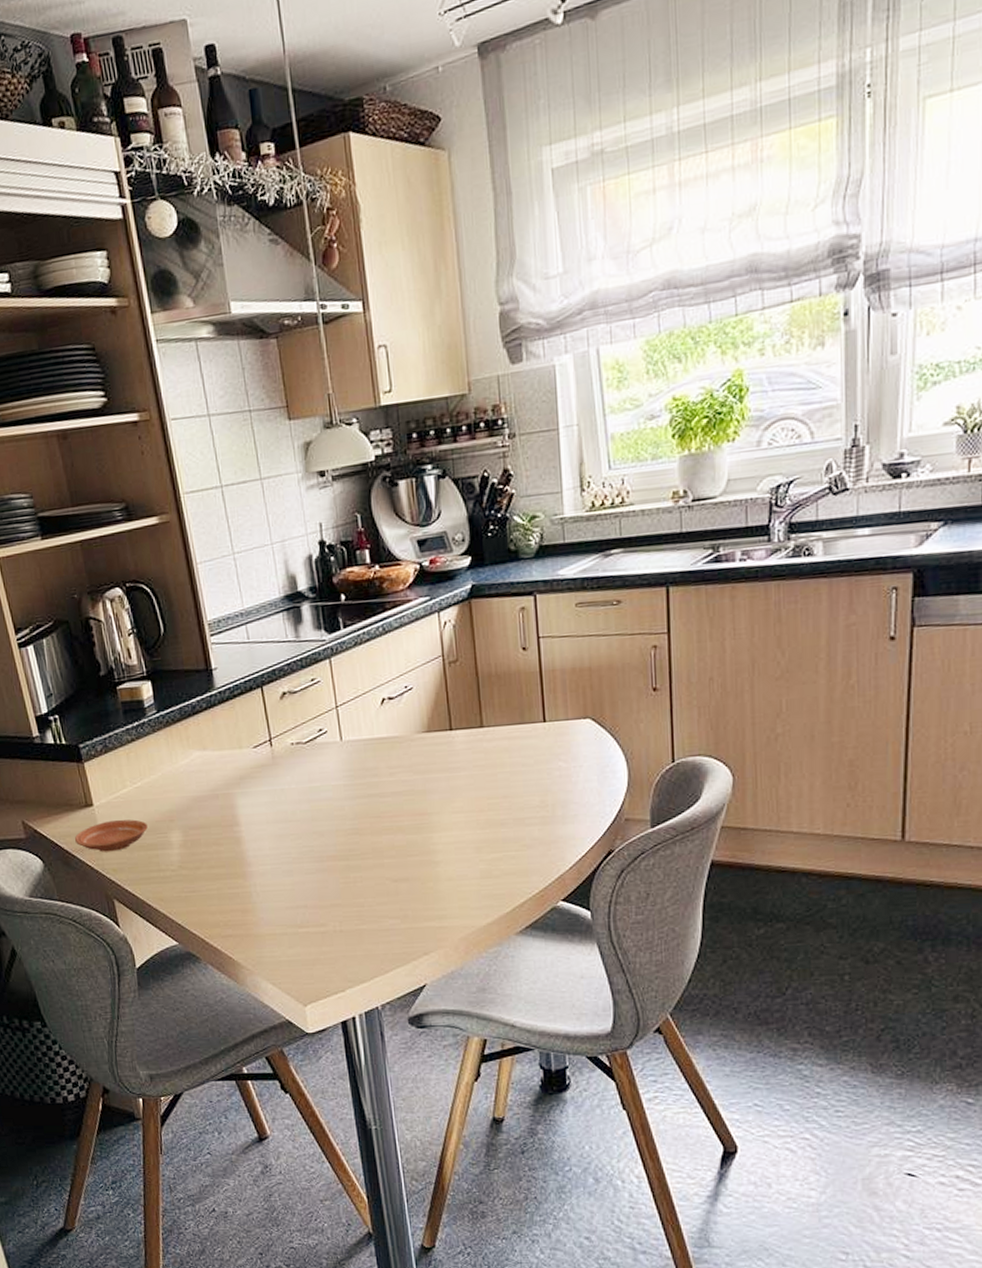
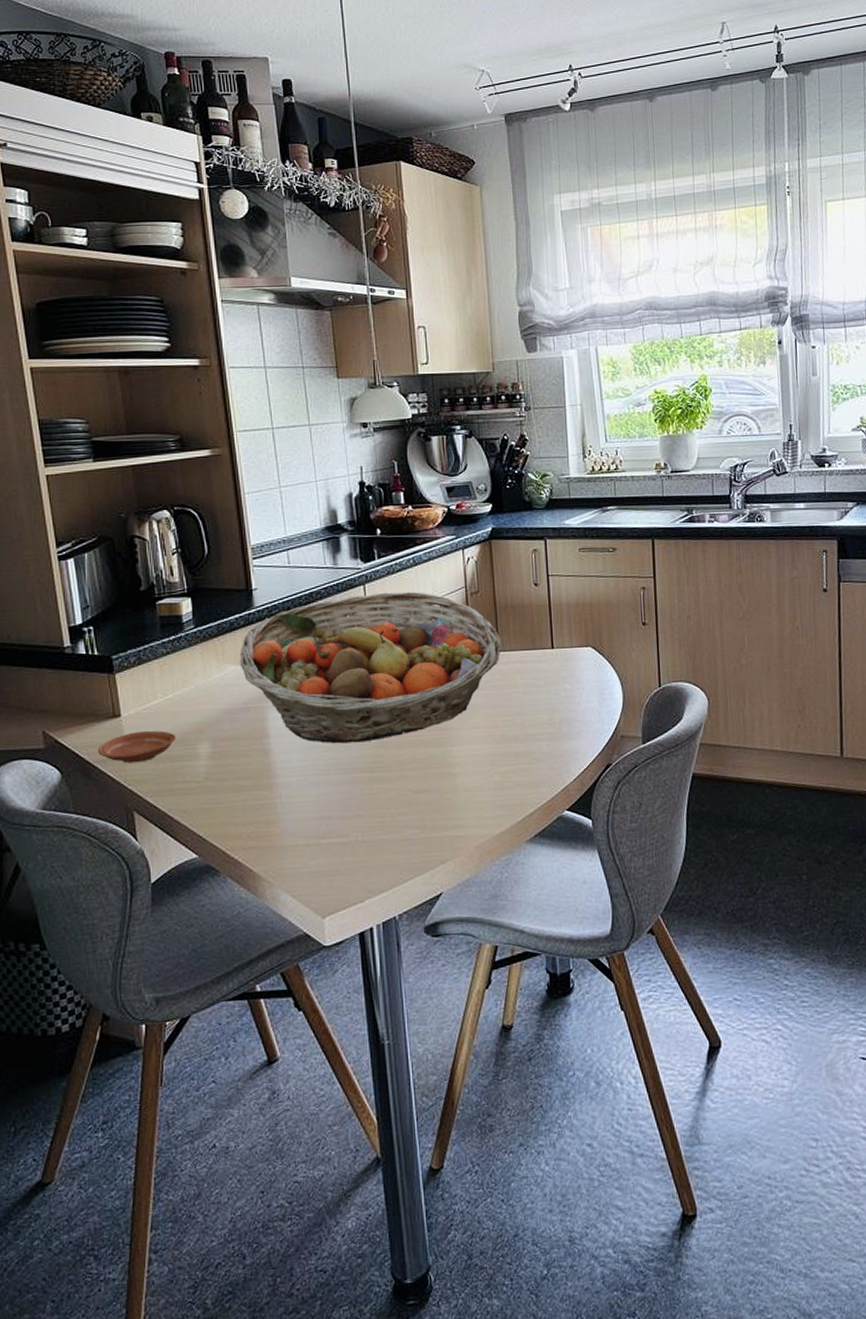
fruit basket: none [204,663,485,831] -> present [239,591,501,744]

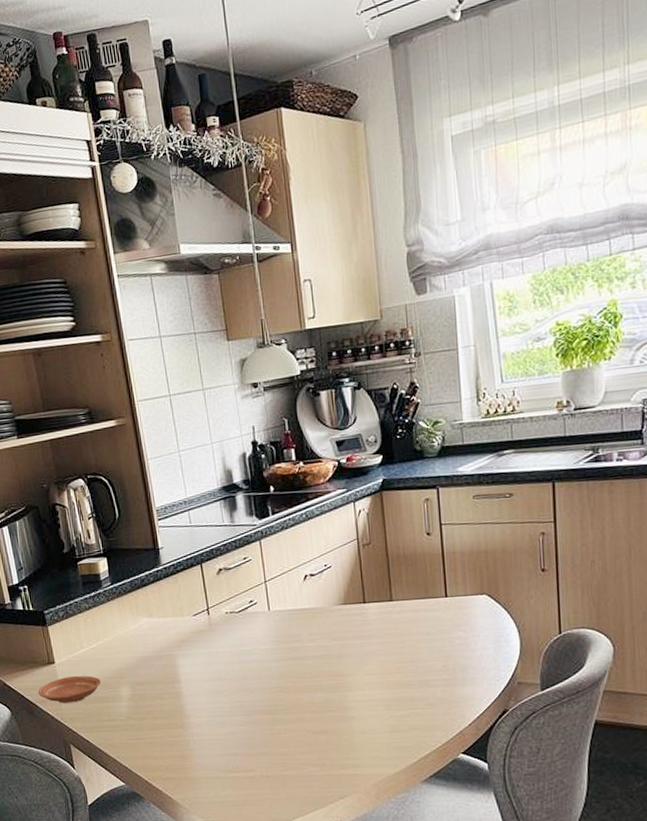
fruit basket: present [239,591,501,744] -> none [150,545,394,688]

